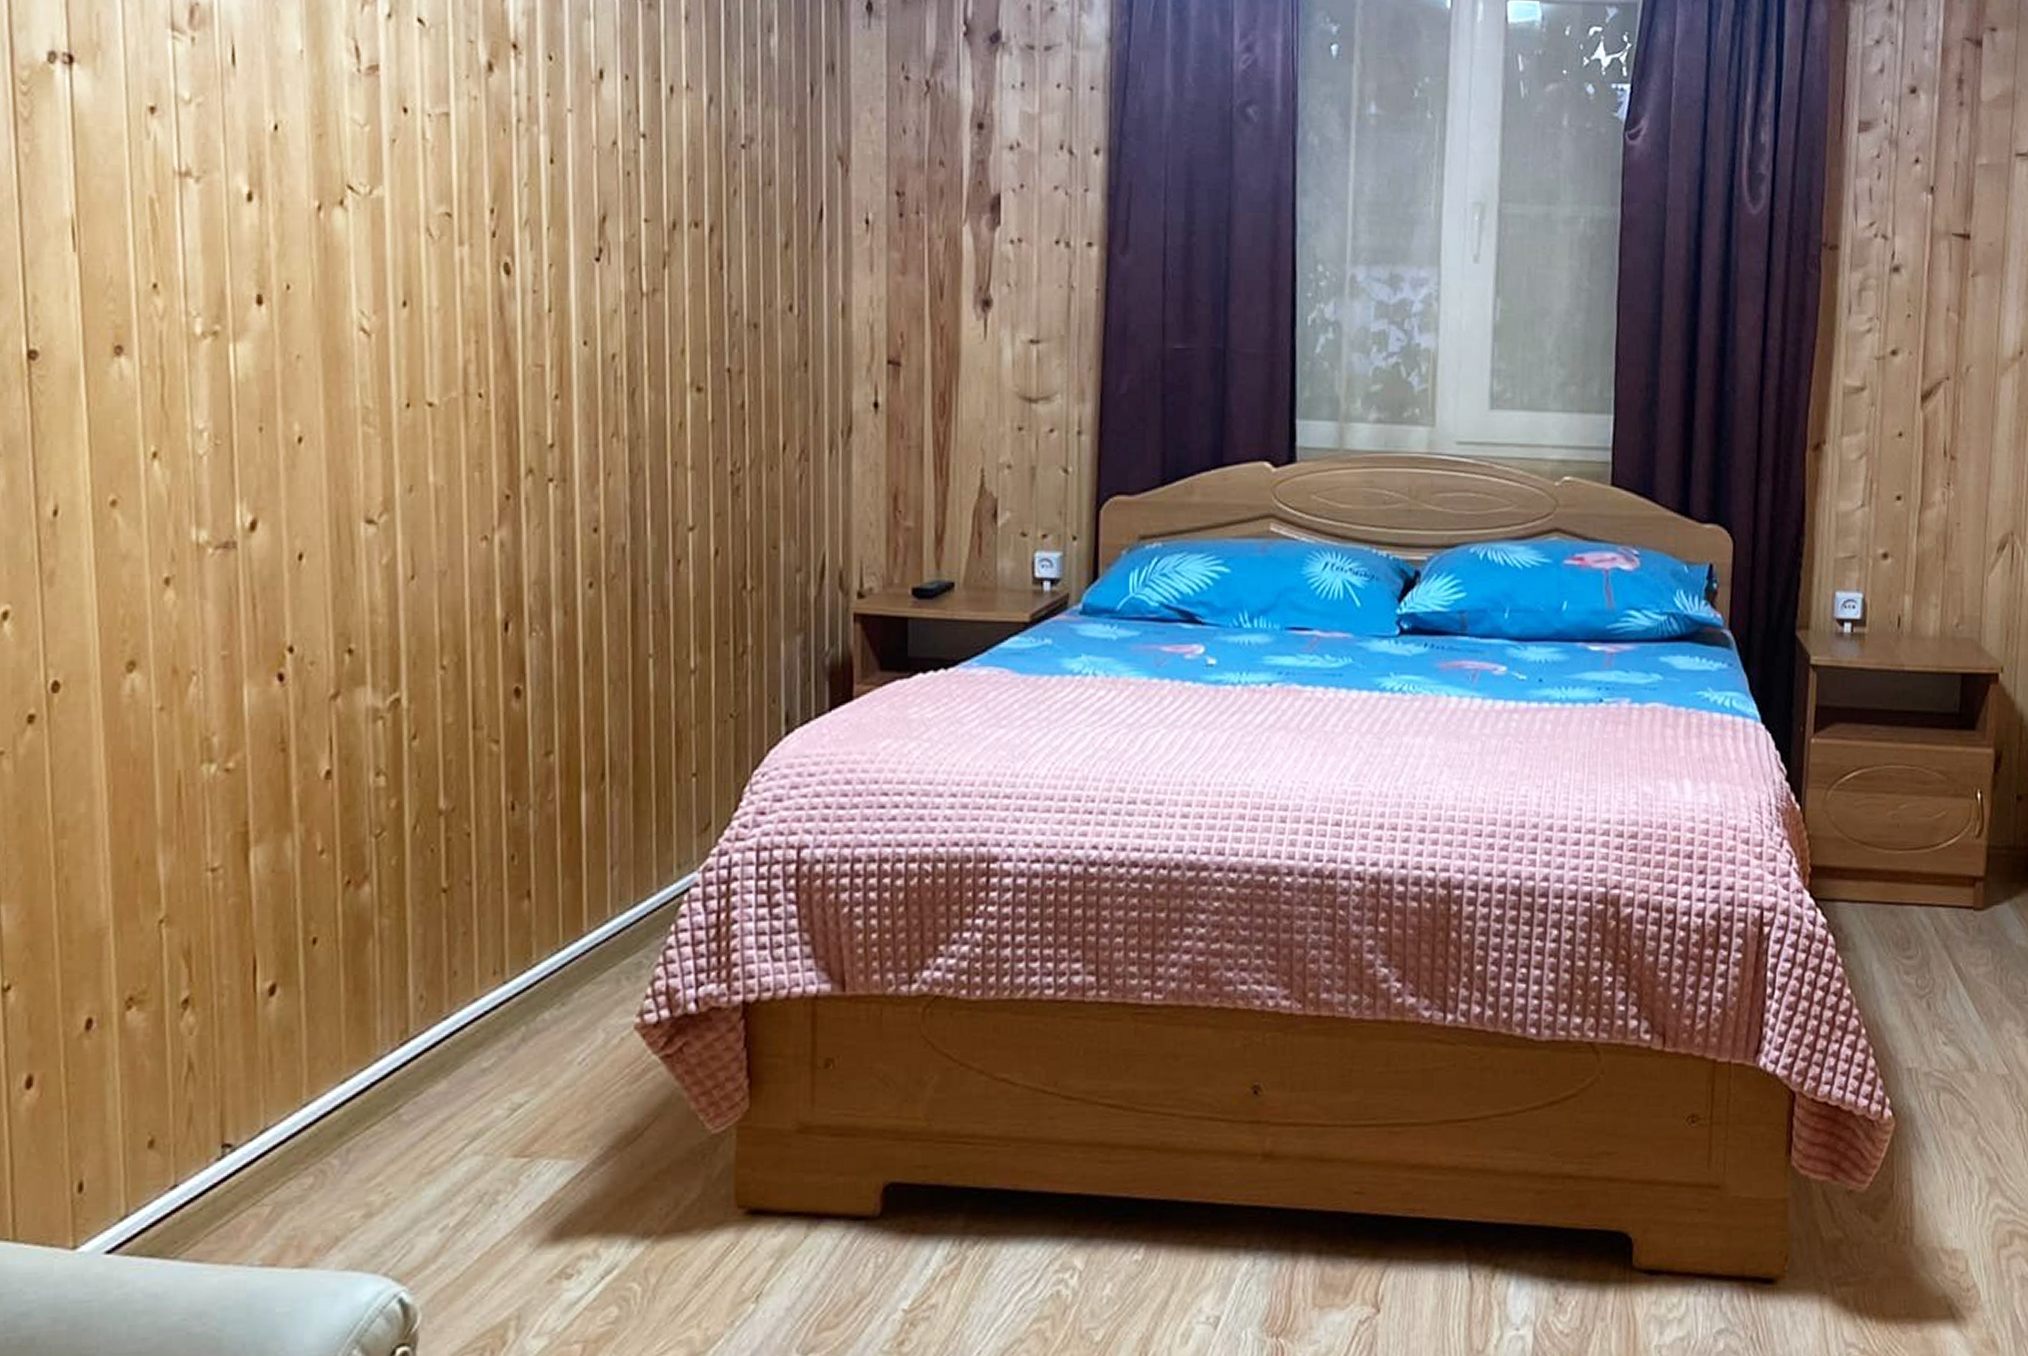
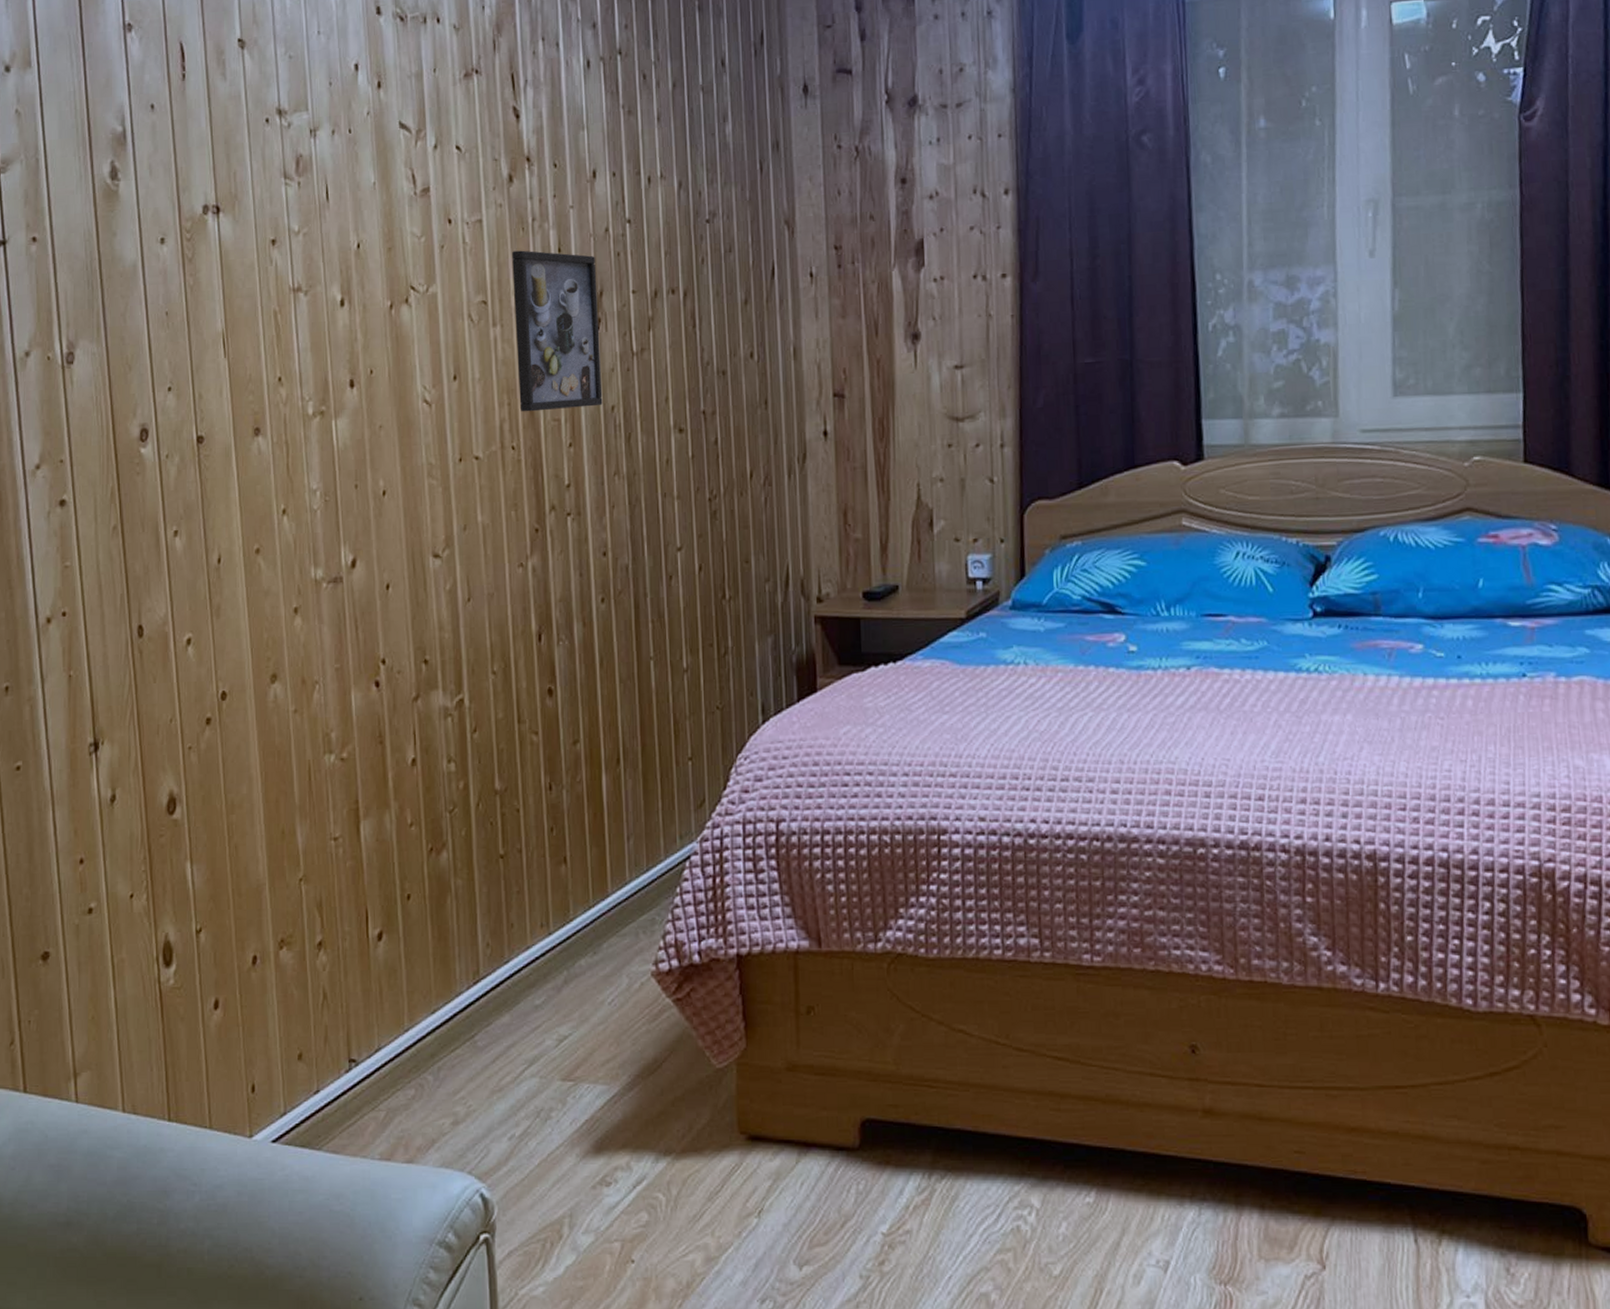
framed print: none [487,155,601,354] -> present [511,250,603,412]

